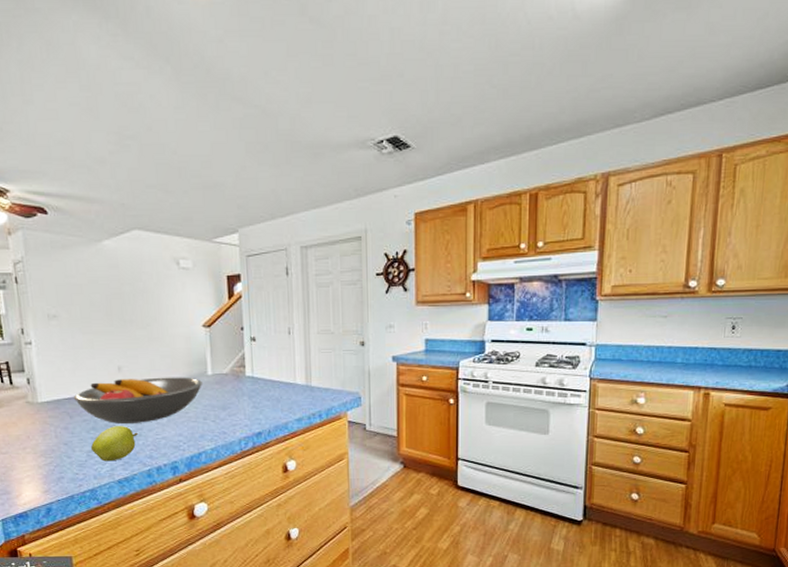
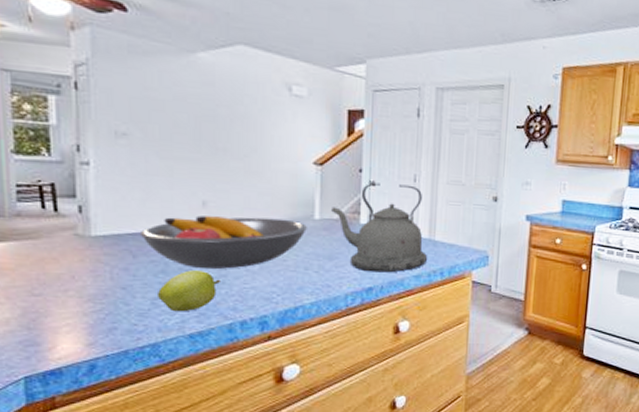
kettle: none [221,338,306,418] -> present [331,182,427,273]

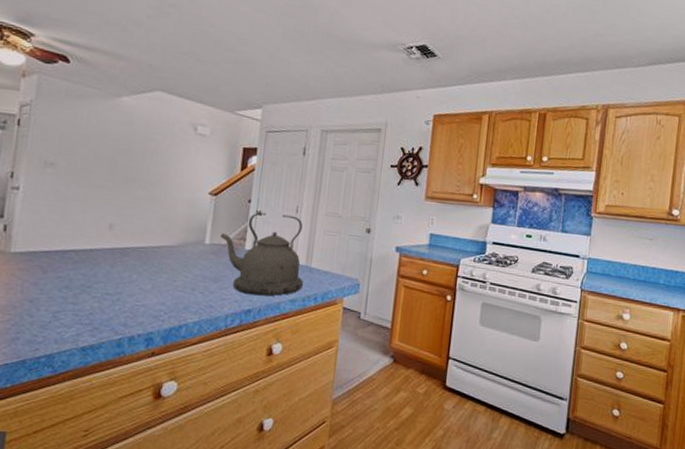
fruit bowl: present [139,215,308,269] -> none [51,237,199,287]
apple: present [156,270,220,312] -> none [58,287,116,326]

